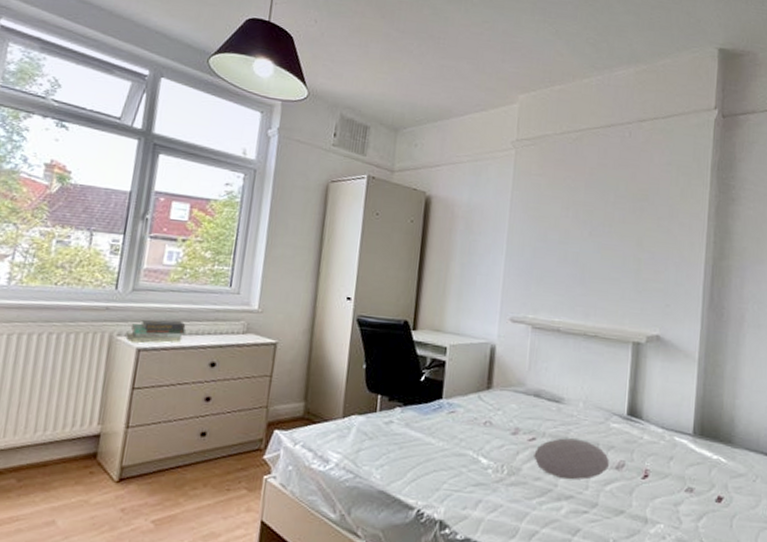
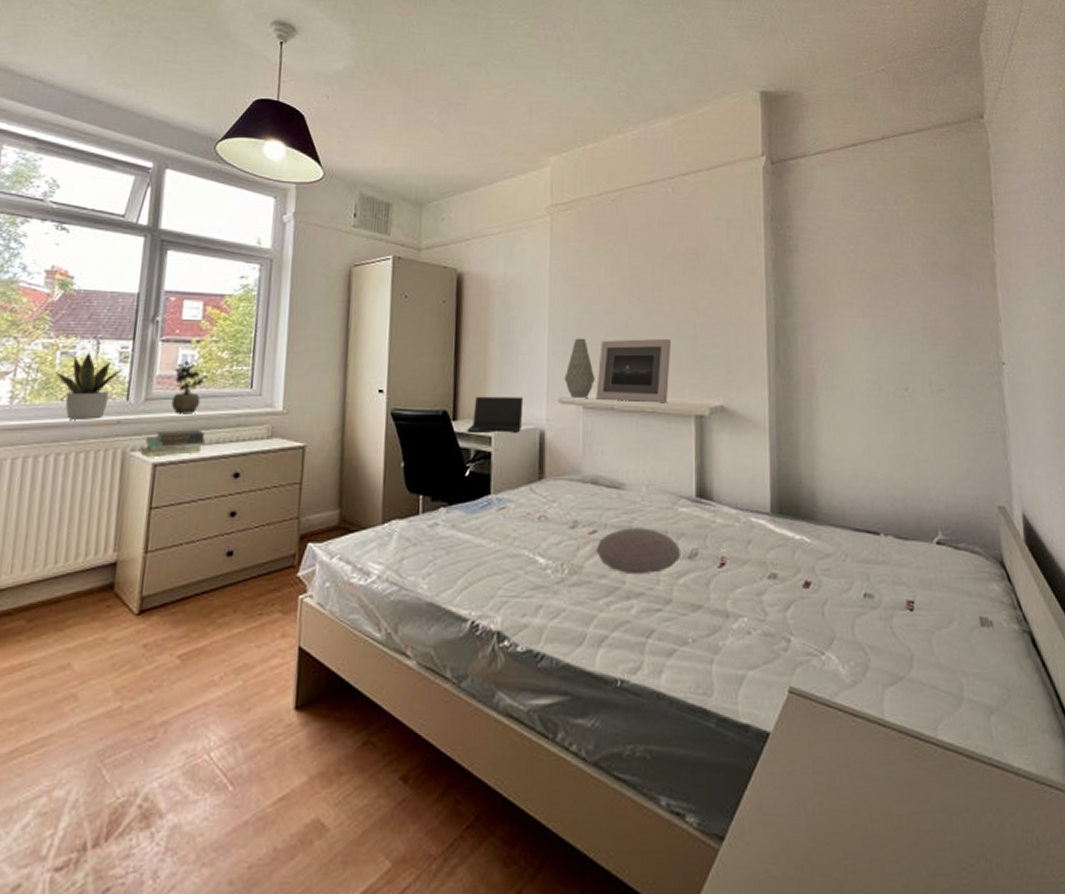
potted plant: none [50,241,115,305] -> present [54,350,124,421]
potted plant: none [155,257,191,307] -> present [170,360,208,414]
laptop: none [424,310,479,346] -> present [466,396,524,433]
vase: none [517,264,545,320] -> present [564,338,595,399]
picture frame: none [544,267,617,329] -> present [596,338,672,403]

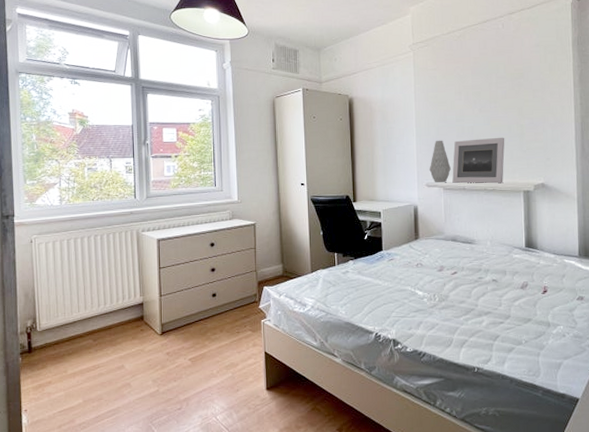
potted plant: present [54,350,124,421] -> none [85,166,130,214]
books: present [140,429,205,458] -> none [148,215,189,236]
potted plant: present [170,360,208,414] -> none [162,169,186,206]
laptop: present [466,396,524,433] -> none [363,183,402,210]
cushion: present [596,528,680,575] -> none [457,269,515,300]

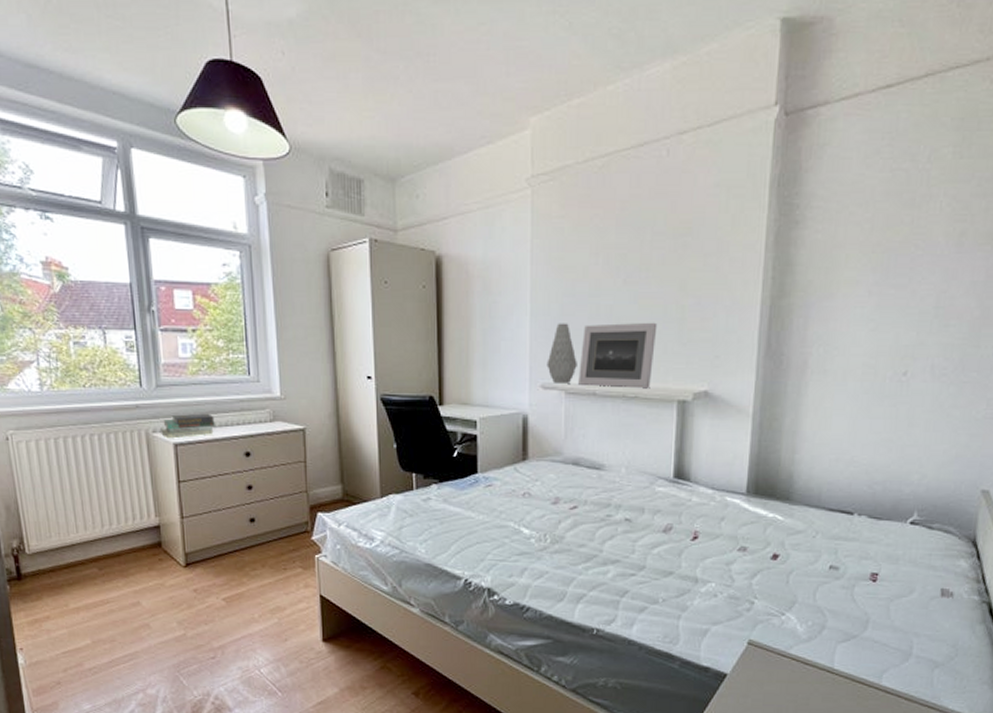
books: none [148,215,189,236] -> present [160,413,215,439]

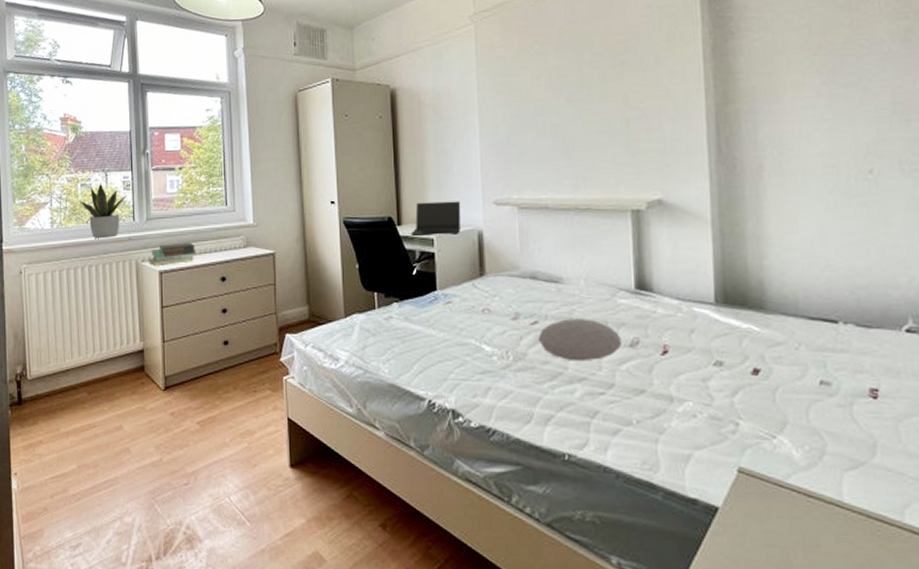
potted plant: none [72,340,132,406] -> present [79,181,128,239]
laptop: none [452,382,507,417] -> present [410,201,461,236]
vase: present [546,323,577,385] -> none [498,141,528,200]
cushion: none [576,504,656,545] -> present [538,319,621,362]
picture frame: present [578,322,658,389] -> none [529,135,604,201]

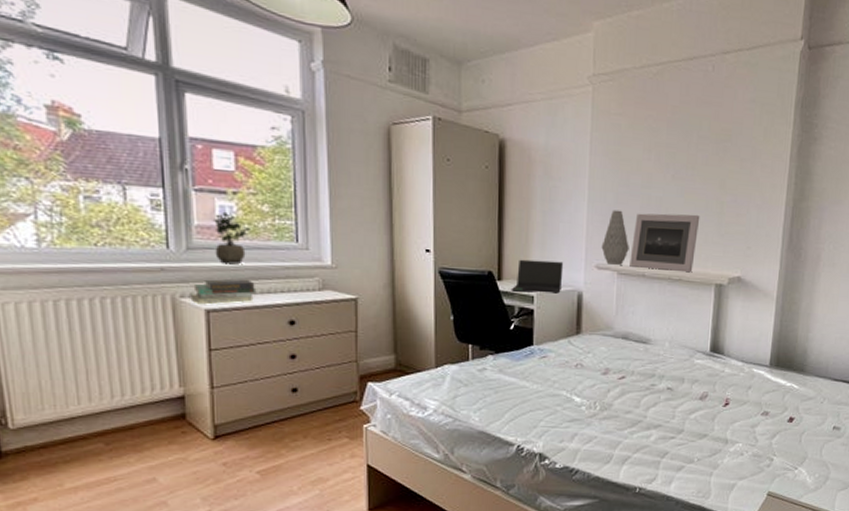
potted plant: present [79,181,128,239] -> none [81,196,158,267]
potted plant: none [164,185,192,230] -> present [212,211,250,265]
vase: none [498,141,528,200] -> present [601,210,629,266]
picture frame: none [529,135,604,201] -> present [629,213,700,273]
cushion: present [538,319,621,362] -> none [624,375,693,411]

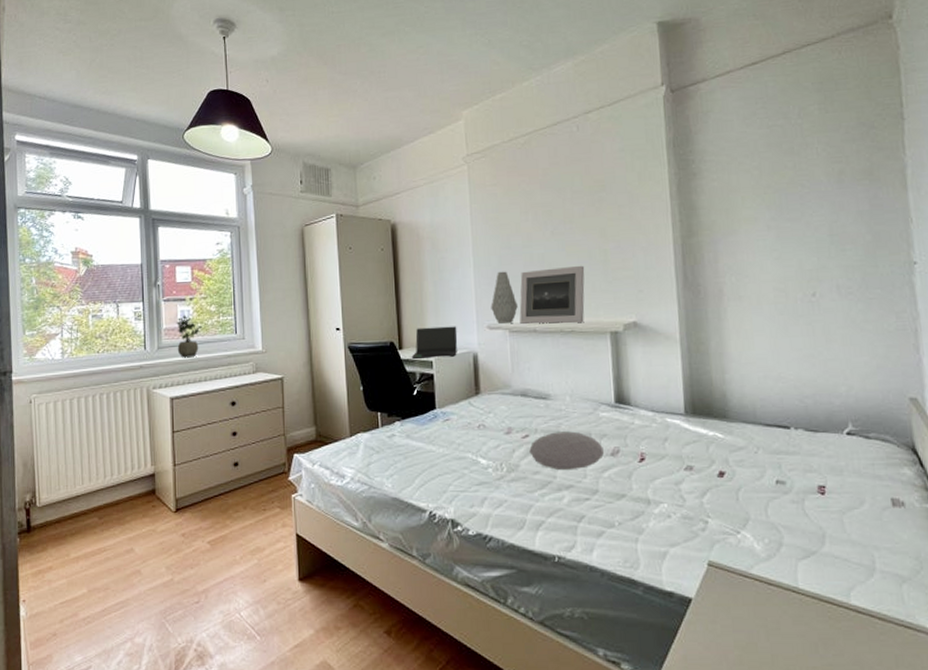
books: present [190,279,255,305] -> none [160,369,206,394]
cushion: none [624,375,693,411] -> present [529,431,604,471]

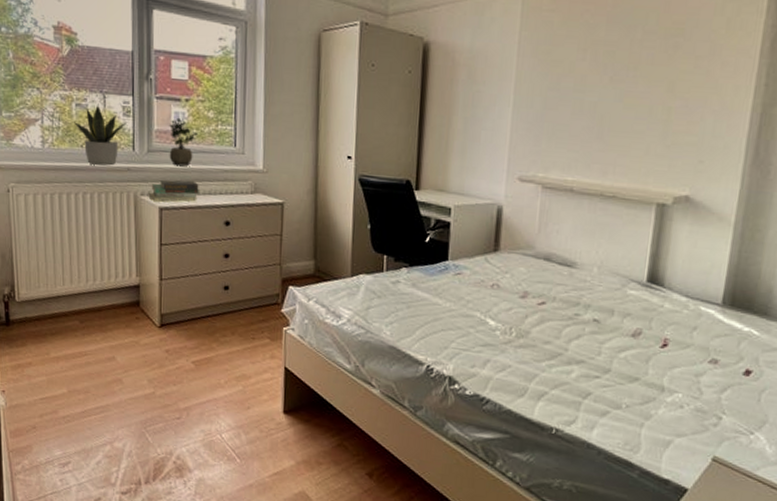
potted plant: none [90,312,139,368] -> present [73,104,128,167]
books: none [160,369,206,394] -> present [148,180,199,203]
laptop: present [411,326,458,359] -> none [428,168,484,206]
vase: present [491,271,518,325] -> none [525,116,557,179]
picture frame: present [519,265,585,325] -> none [556,120,642,189]
cushion: present [529,431,604,471] -> none [543,303,625,346]

